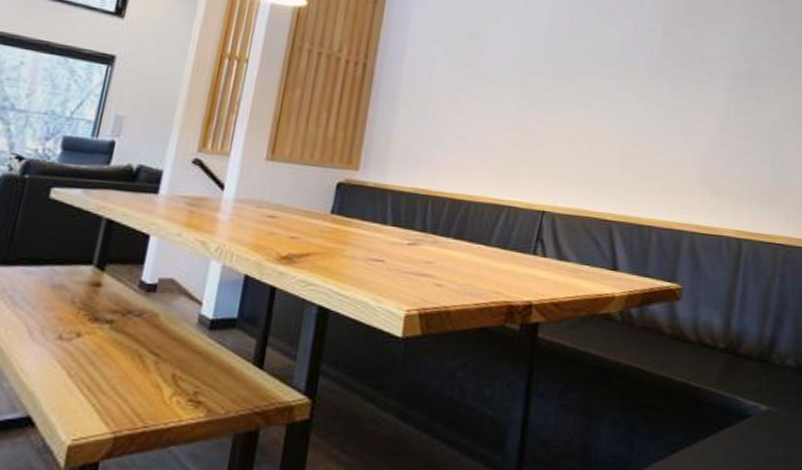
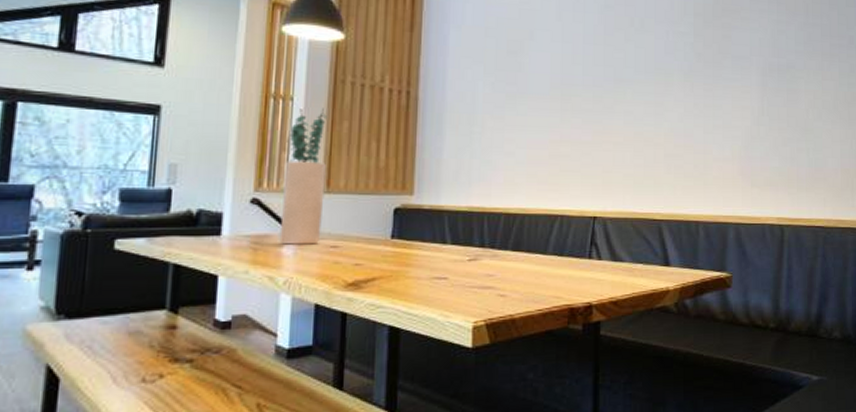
vase: none [216,71,280,213] -> present [279,108,327,245]

